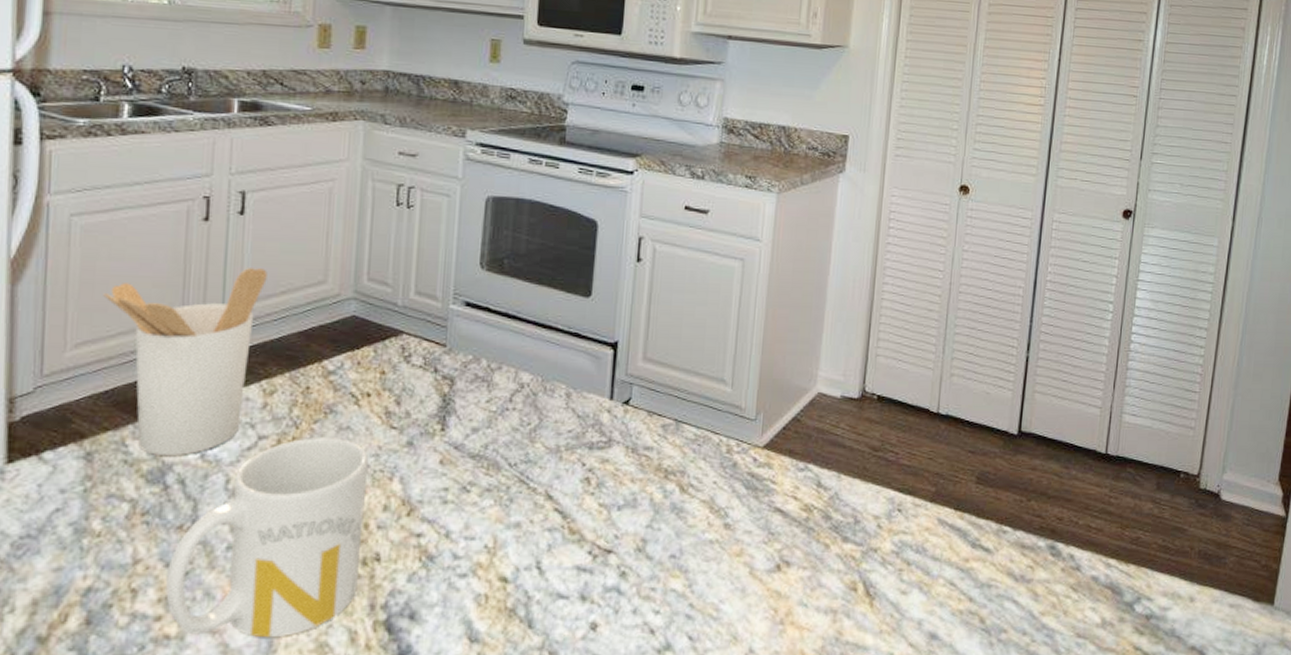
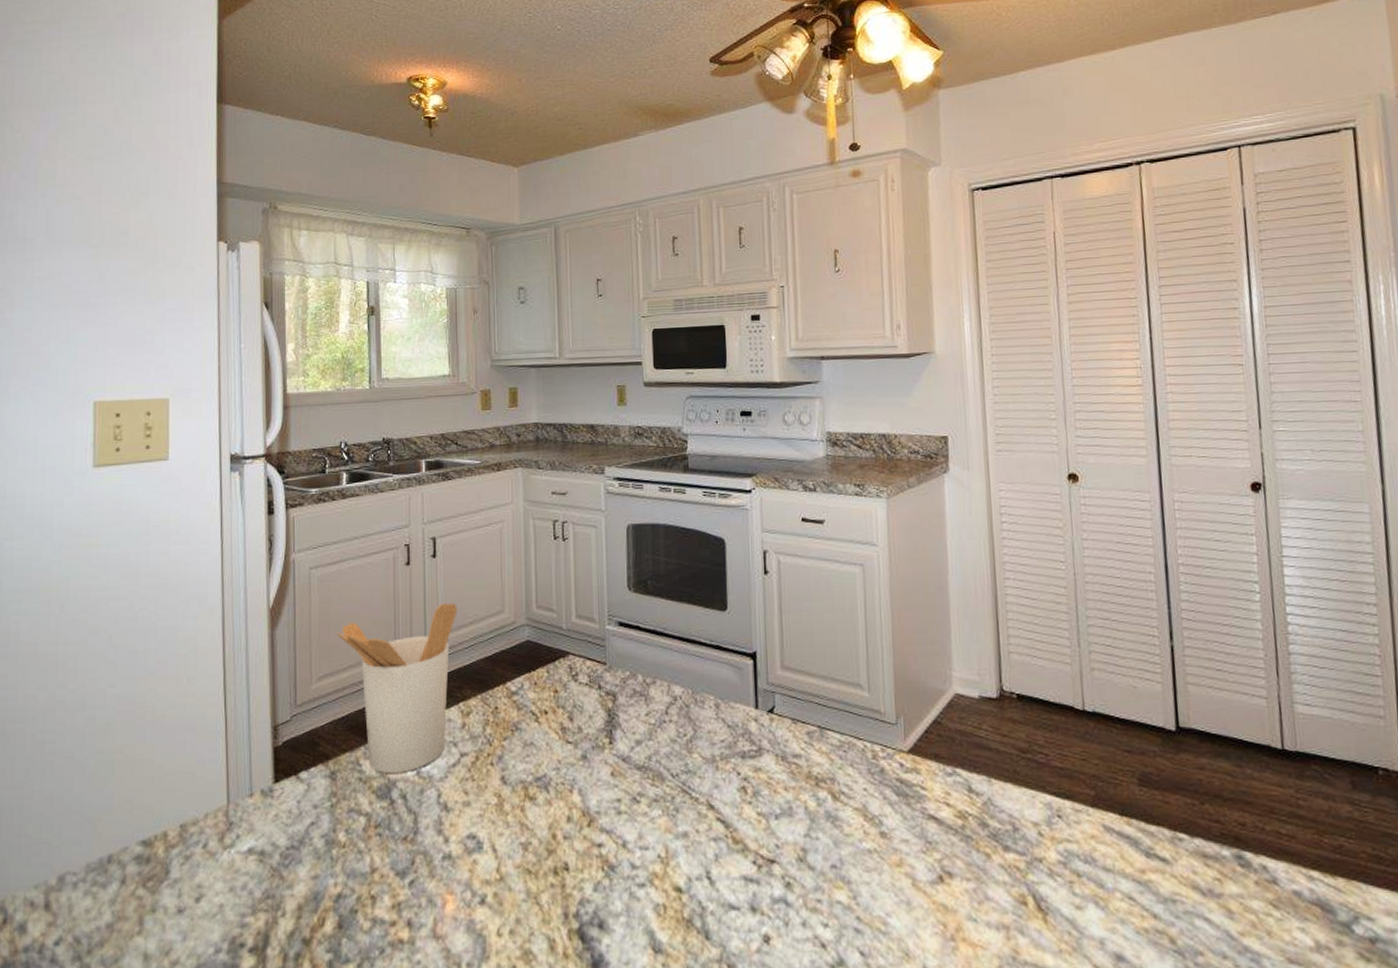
mug: present [166,437,369,638] -> none [398,753,552,944]

